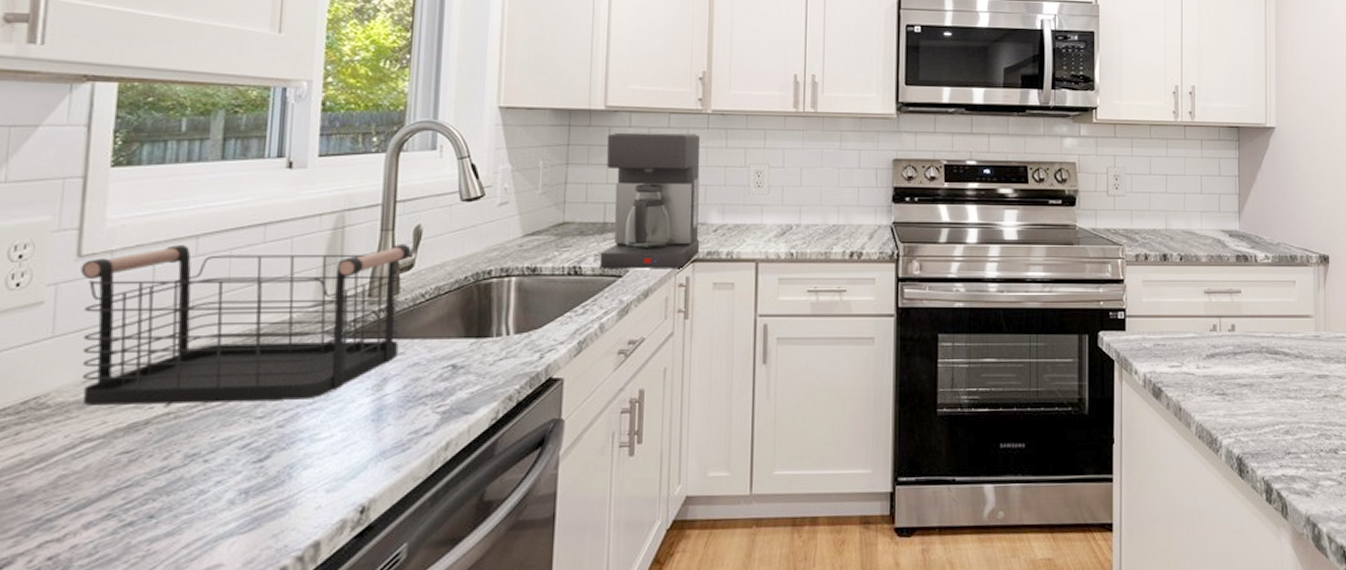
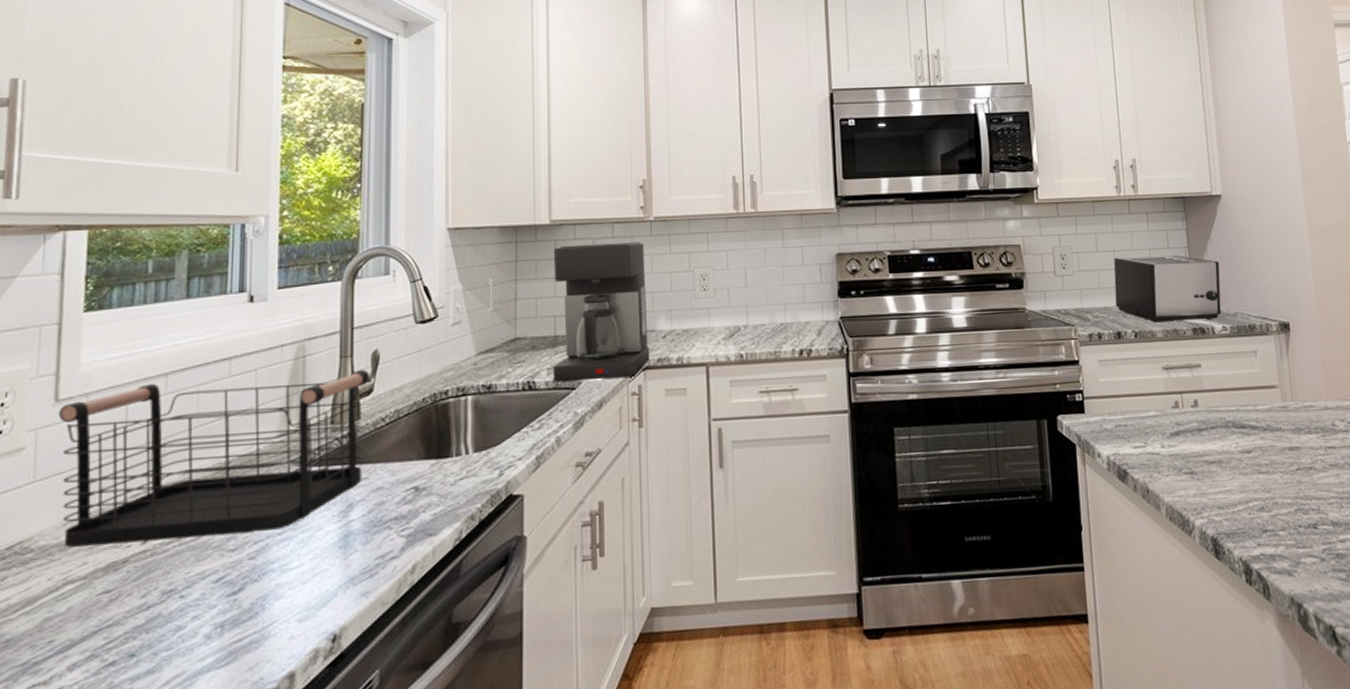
toaster: none [1163,181,1267,248] -> present [1114,255,1222,323]

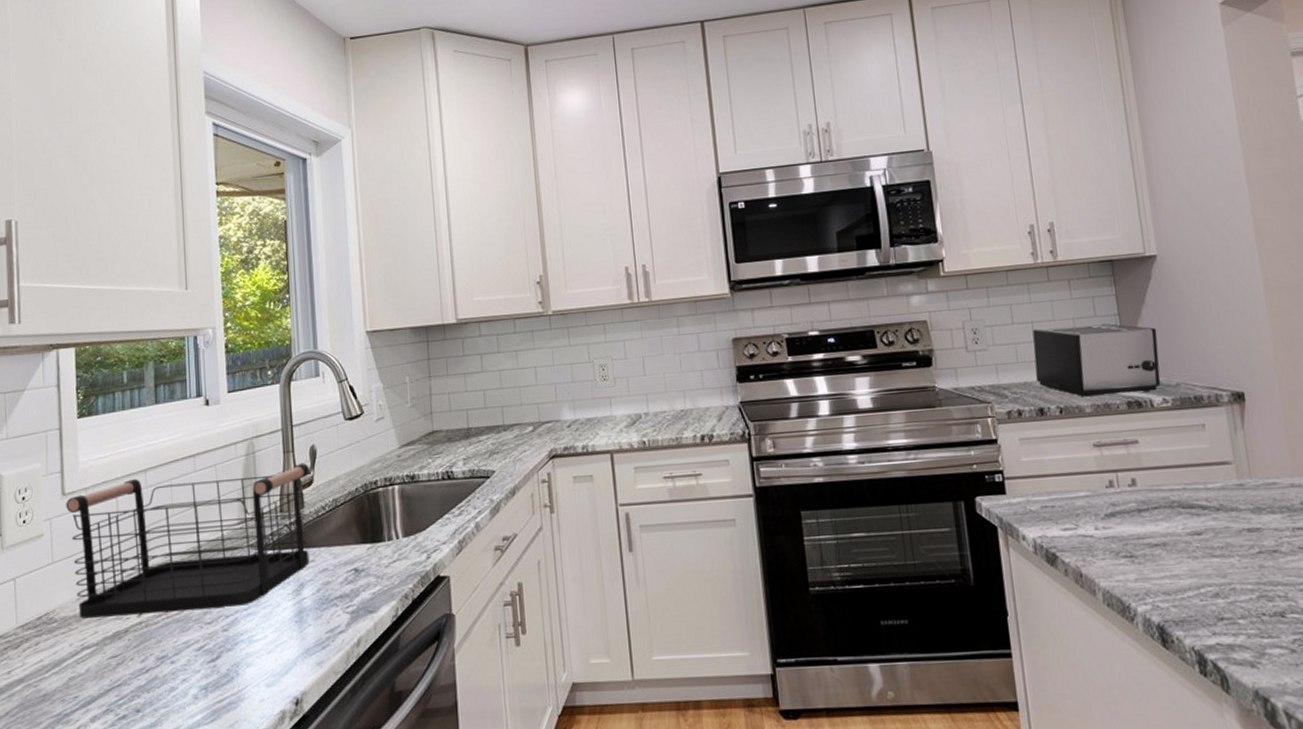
coffee maker: present [553,242,650,383] -> none [461,336,557,472]

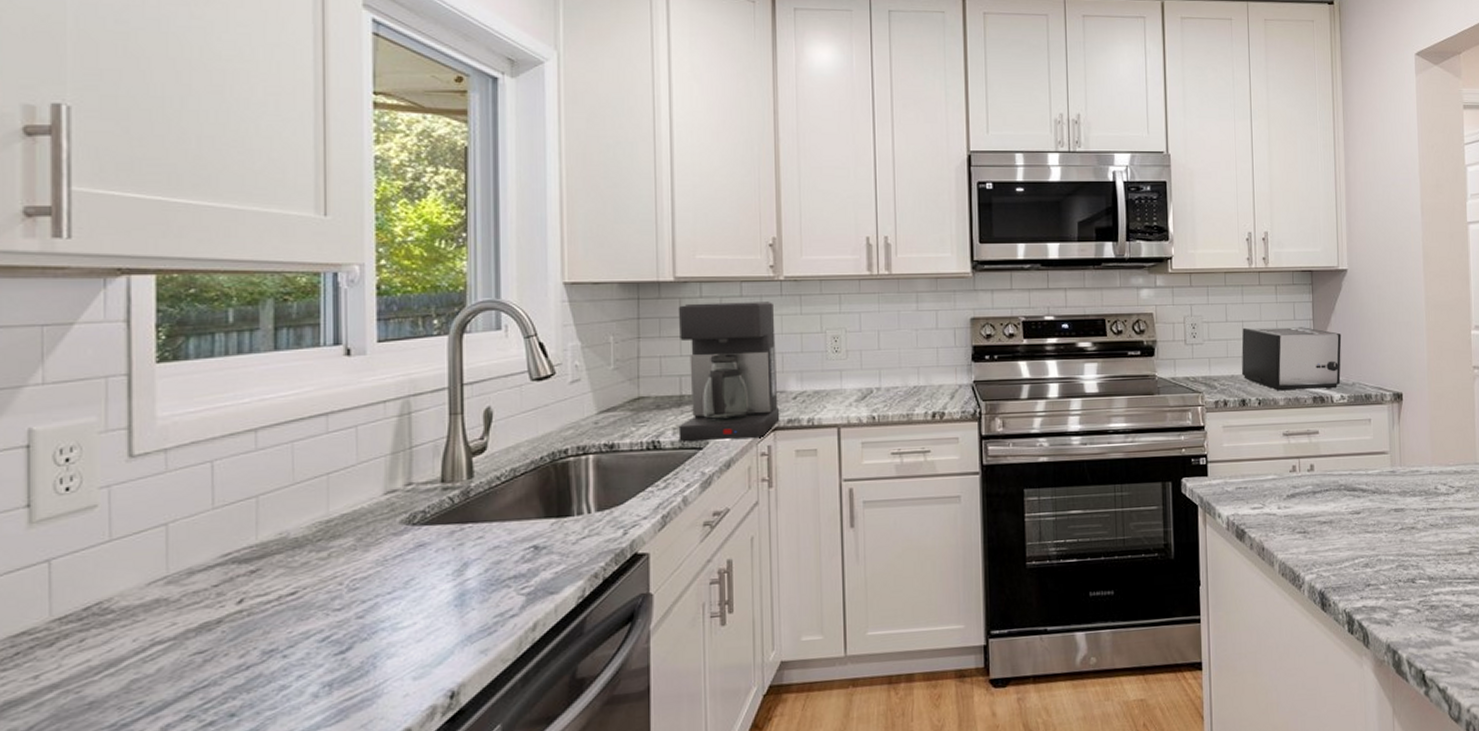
dish rack: present [66,462,310,619] -> none [134,426,483,608]
coffee maker: none [461,336,557,472] -> present [678,302,780,443]

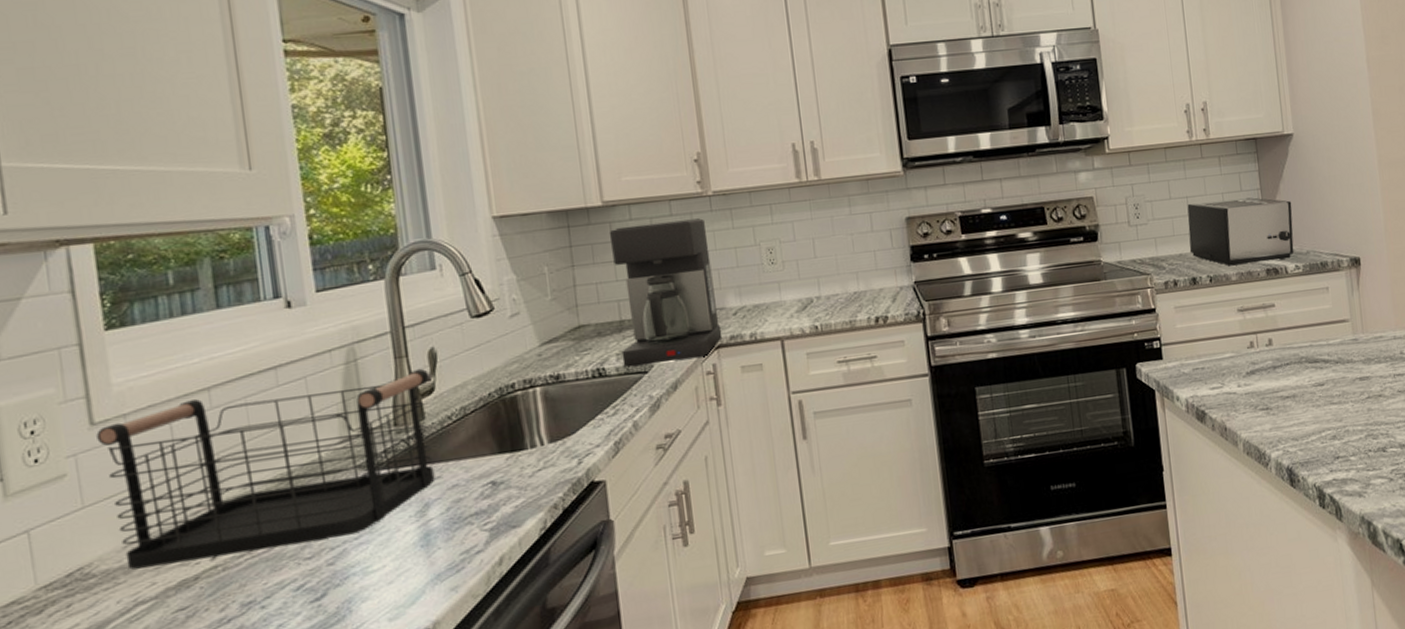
dish rack: none [134,426,483,608] -> present [96,368,435,570]

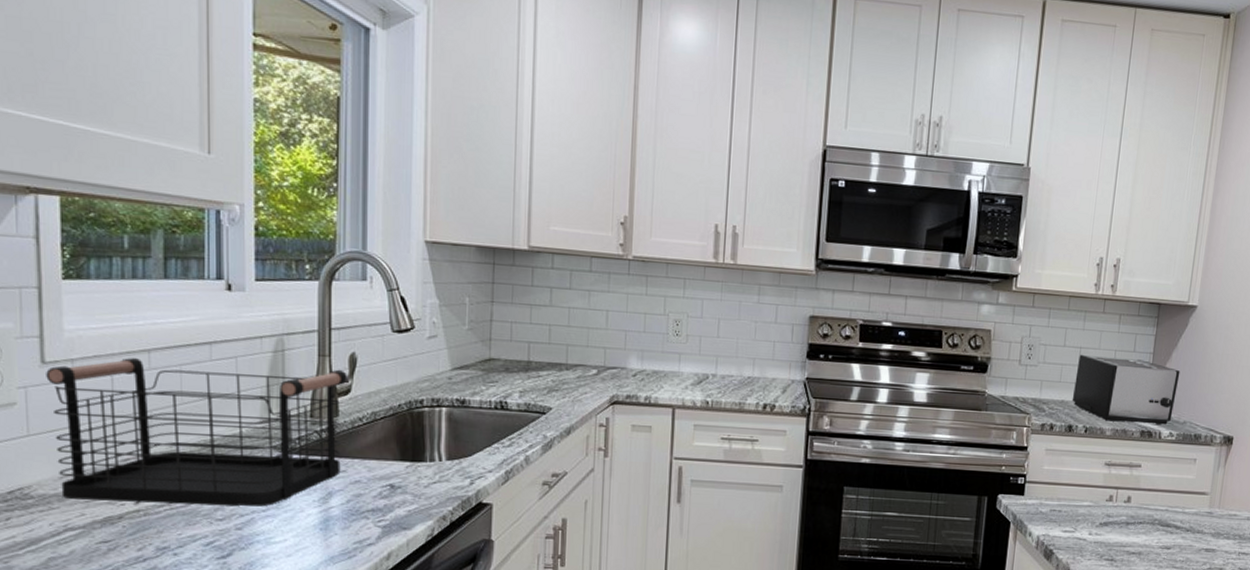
coffee maker: present [609,218,723,368] -> none [524,273,621,410]

